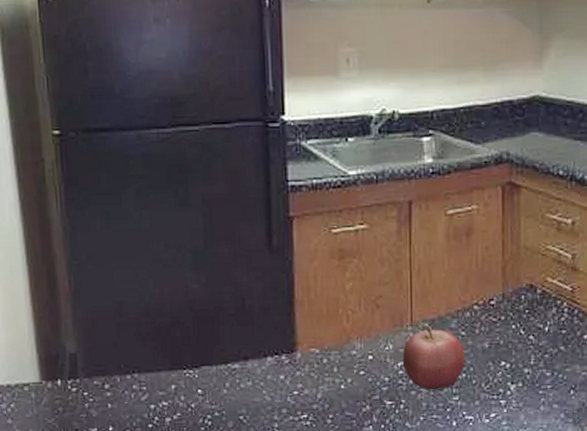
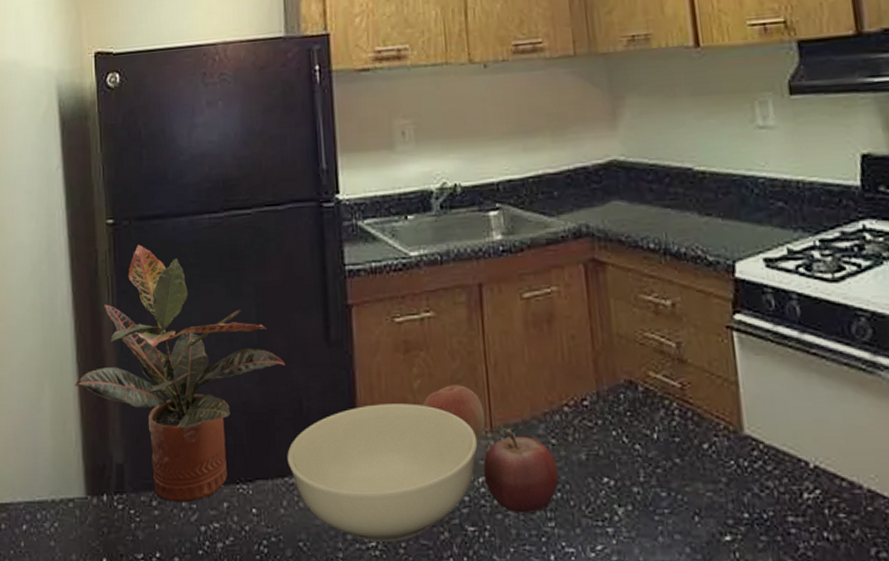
potted plant: none [25,155,231,386] -> present [74,244,286,503]
bowl: none [230,302,399,414] -> present [287,403,478,542]
fruit: none [352,287,406,334] -> present [422,385,485,442]

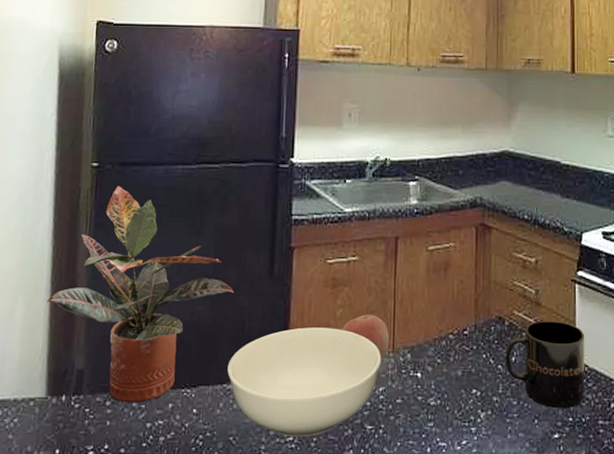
fruit: present [483,430,559,512] -> none [383,351,440,415]
mug: none [643,382,763,501] -> present [505,320,585,409]

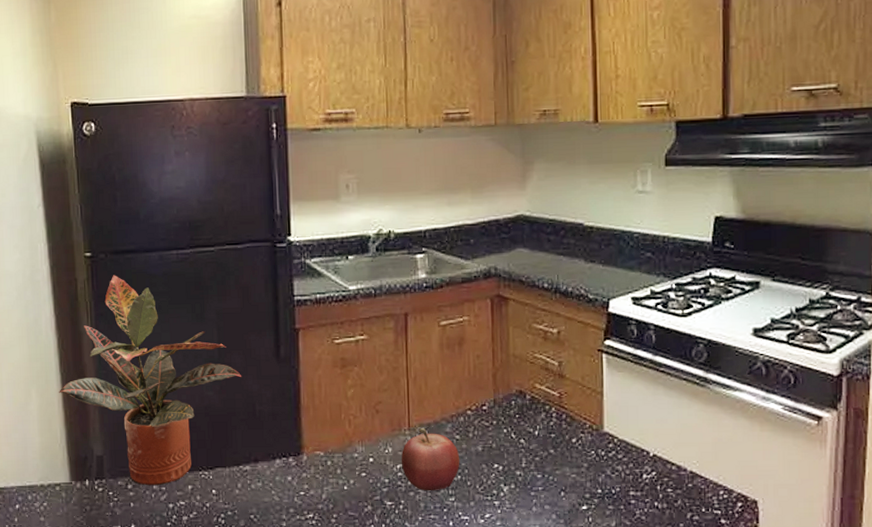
bowl: present [227,327,382,437] -> none [242,408,398,514]
fruit: present [341,314,389,360] -> none [354,393,404,438]
fruit: none [383,351,440,415] -> present [401,428,460,490]
mug: present [505,320,585,409] -> none [528,392,614,481]

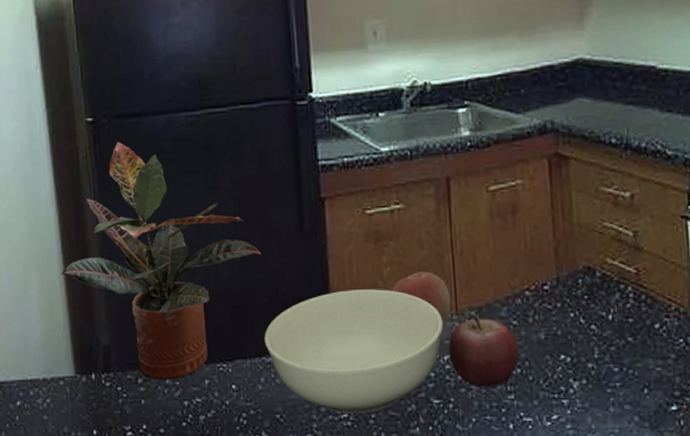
bowl: none [242,408,398,514] -> present [264,289,444,413]
fruit: none [354,393,404,438] -> present [391,272,451,324]

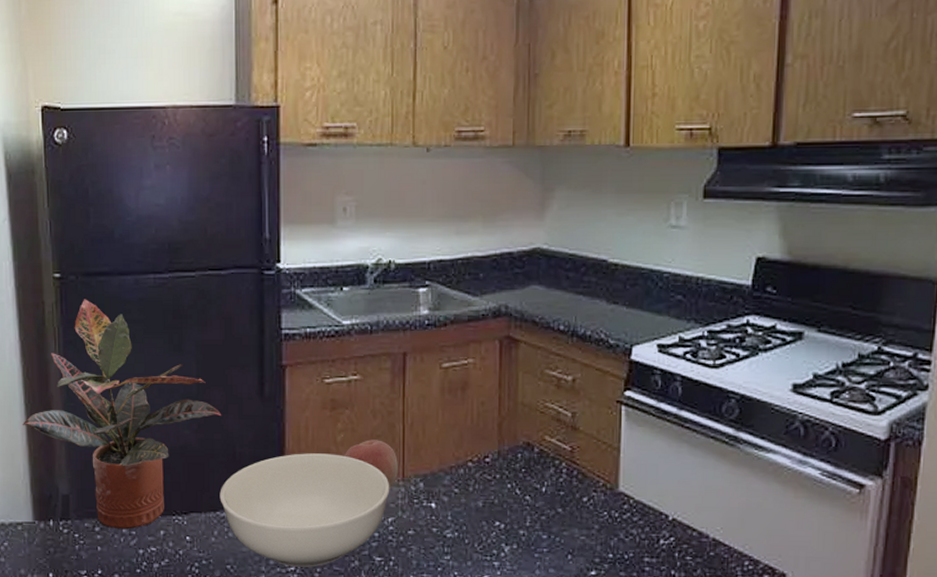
fruit: present [448,312,519,386] -> none [393,479,458,547]

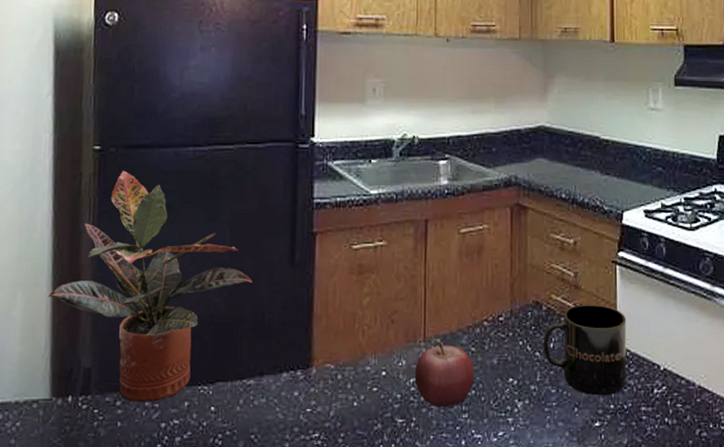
bowl: present [220,453,390,567] -> none [247,317,412,433]
fruit: present [343,439,398,489] -> none [368,302,420,350]
fruit: none [393,479,458,547] -> present [414,340,475,407]
mug: none [534,447,631,544] -> present [543,304,627,396]

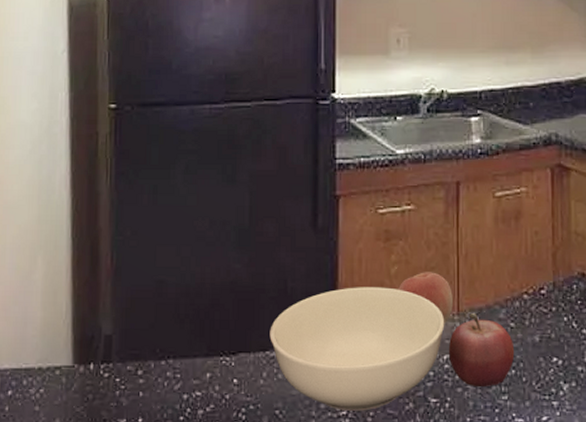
potted plant: present [47,170,253,402] -> none [67,129,274,372]
bowl: none [247,317,412,433] -> present [270,287,445,411]
fruit: none [368,302,420,350] -> present [397,272,453,324]

